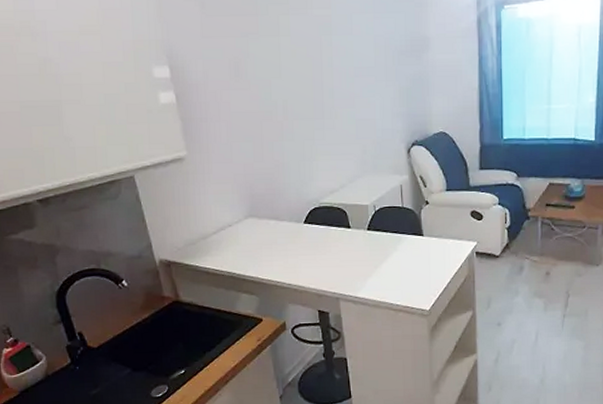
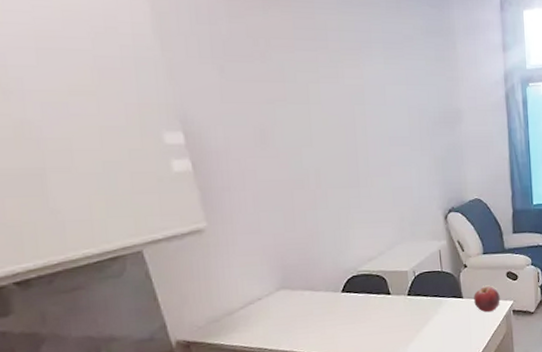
fruit: none [435,225,463,253] -> present [474,286,500,312]

